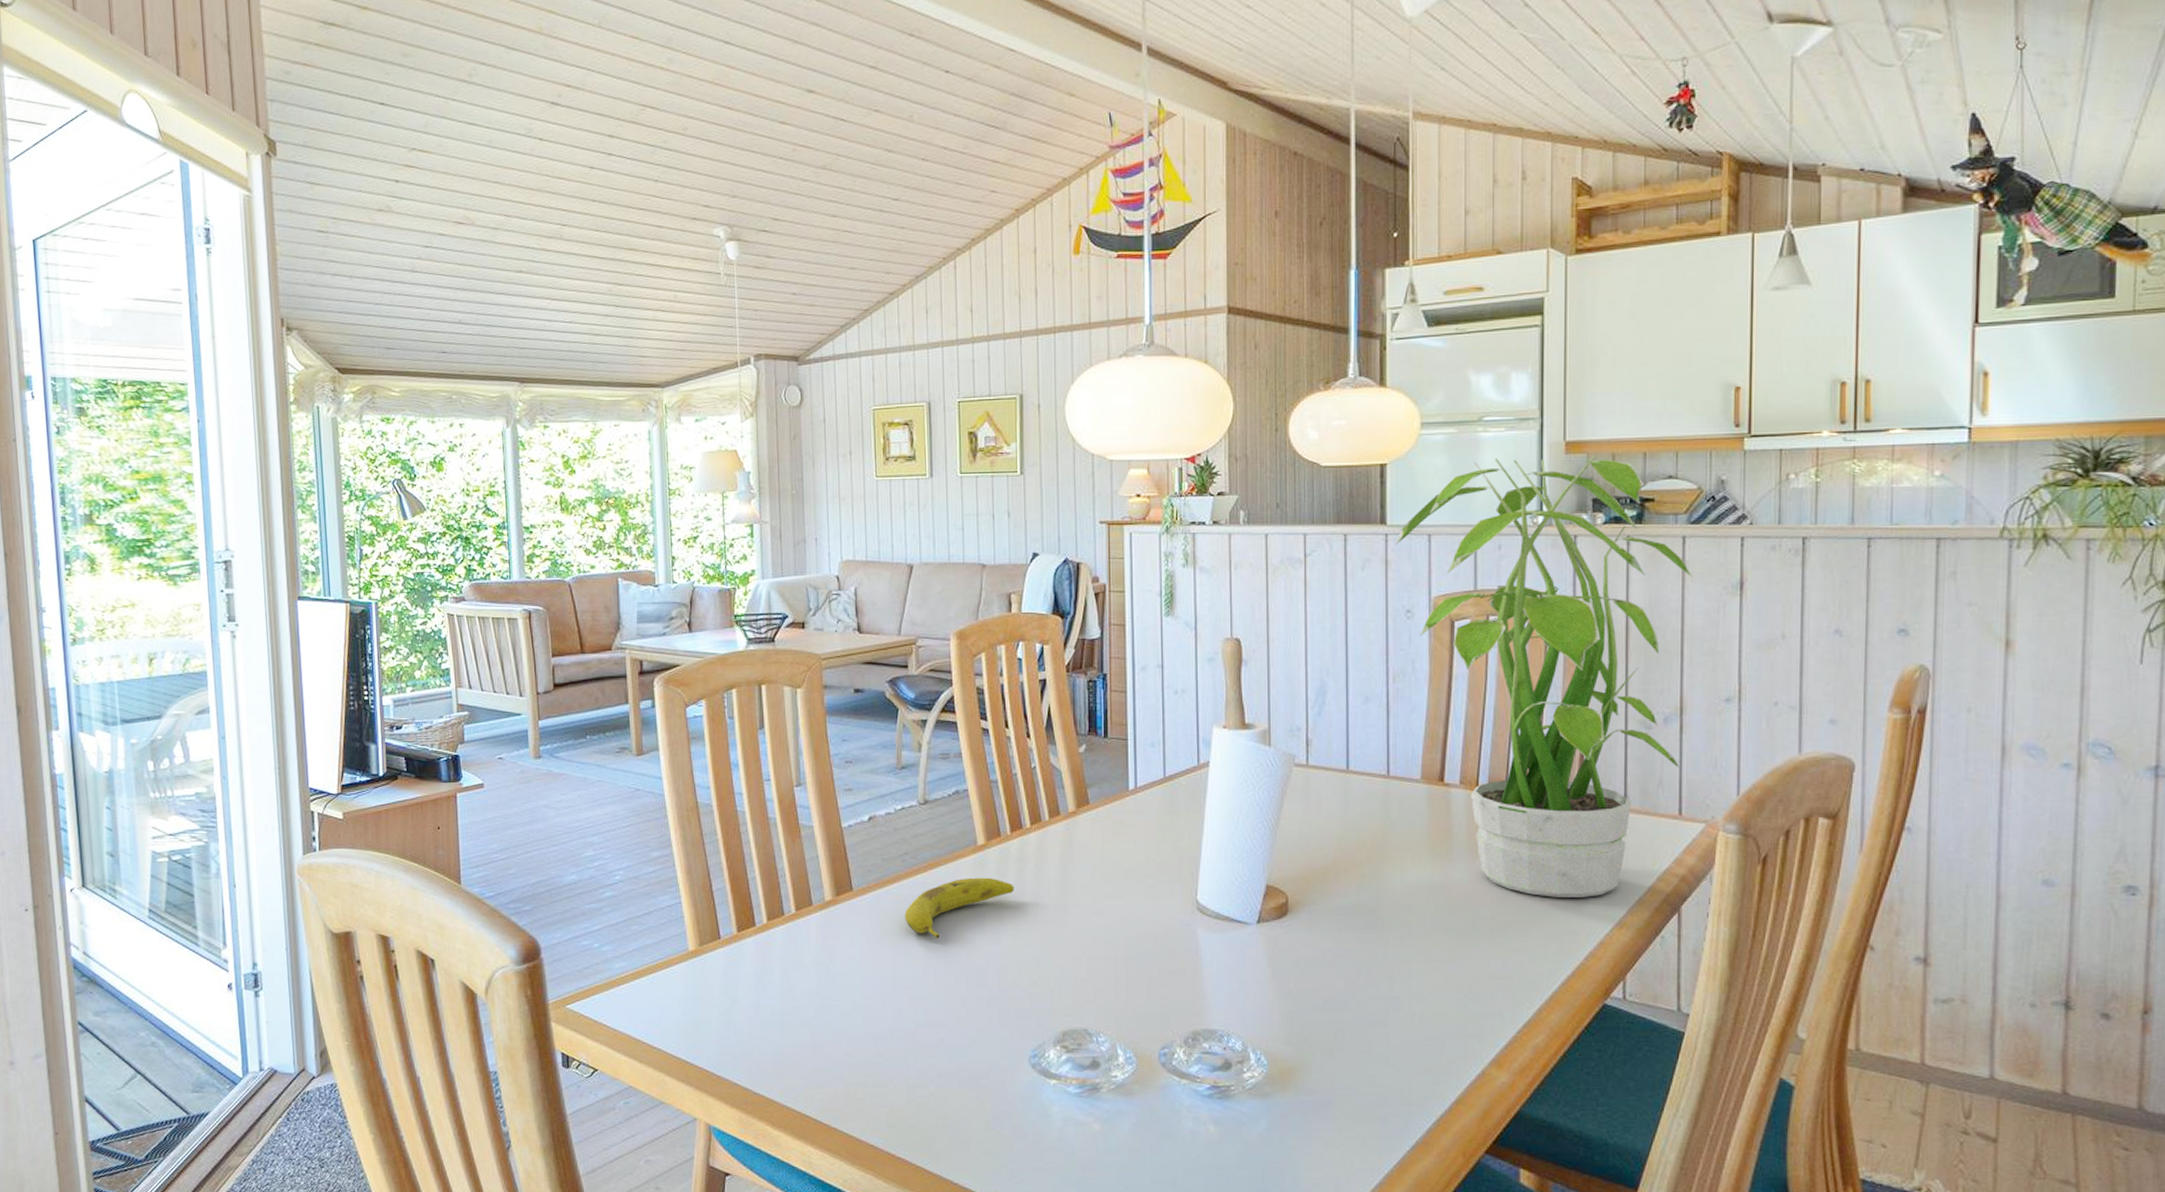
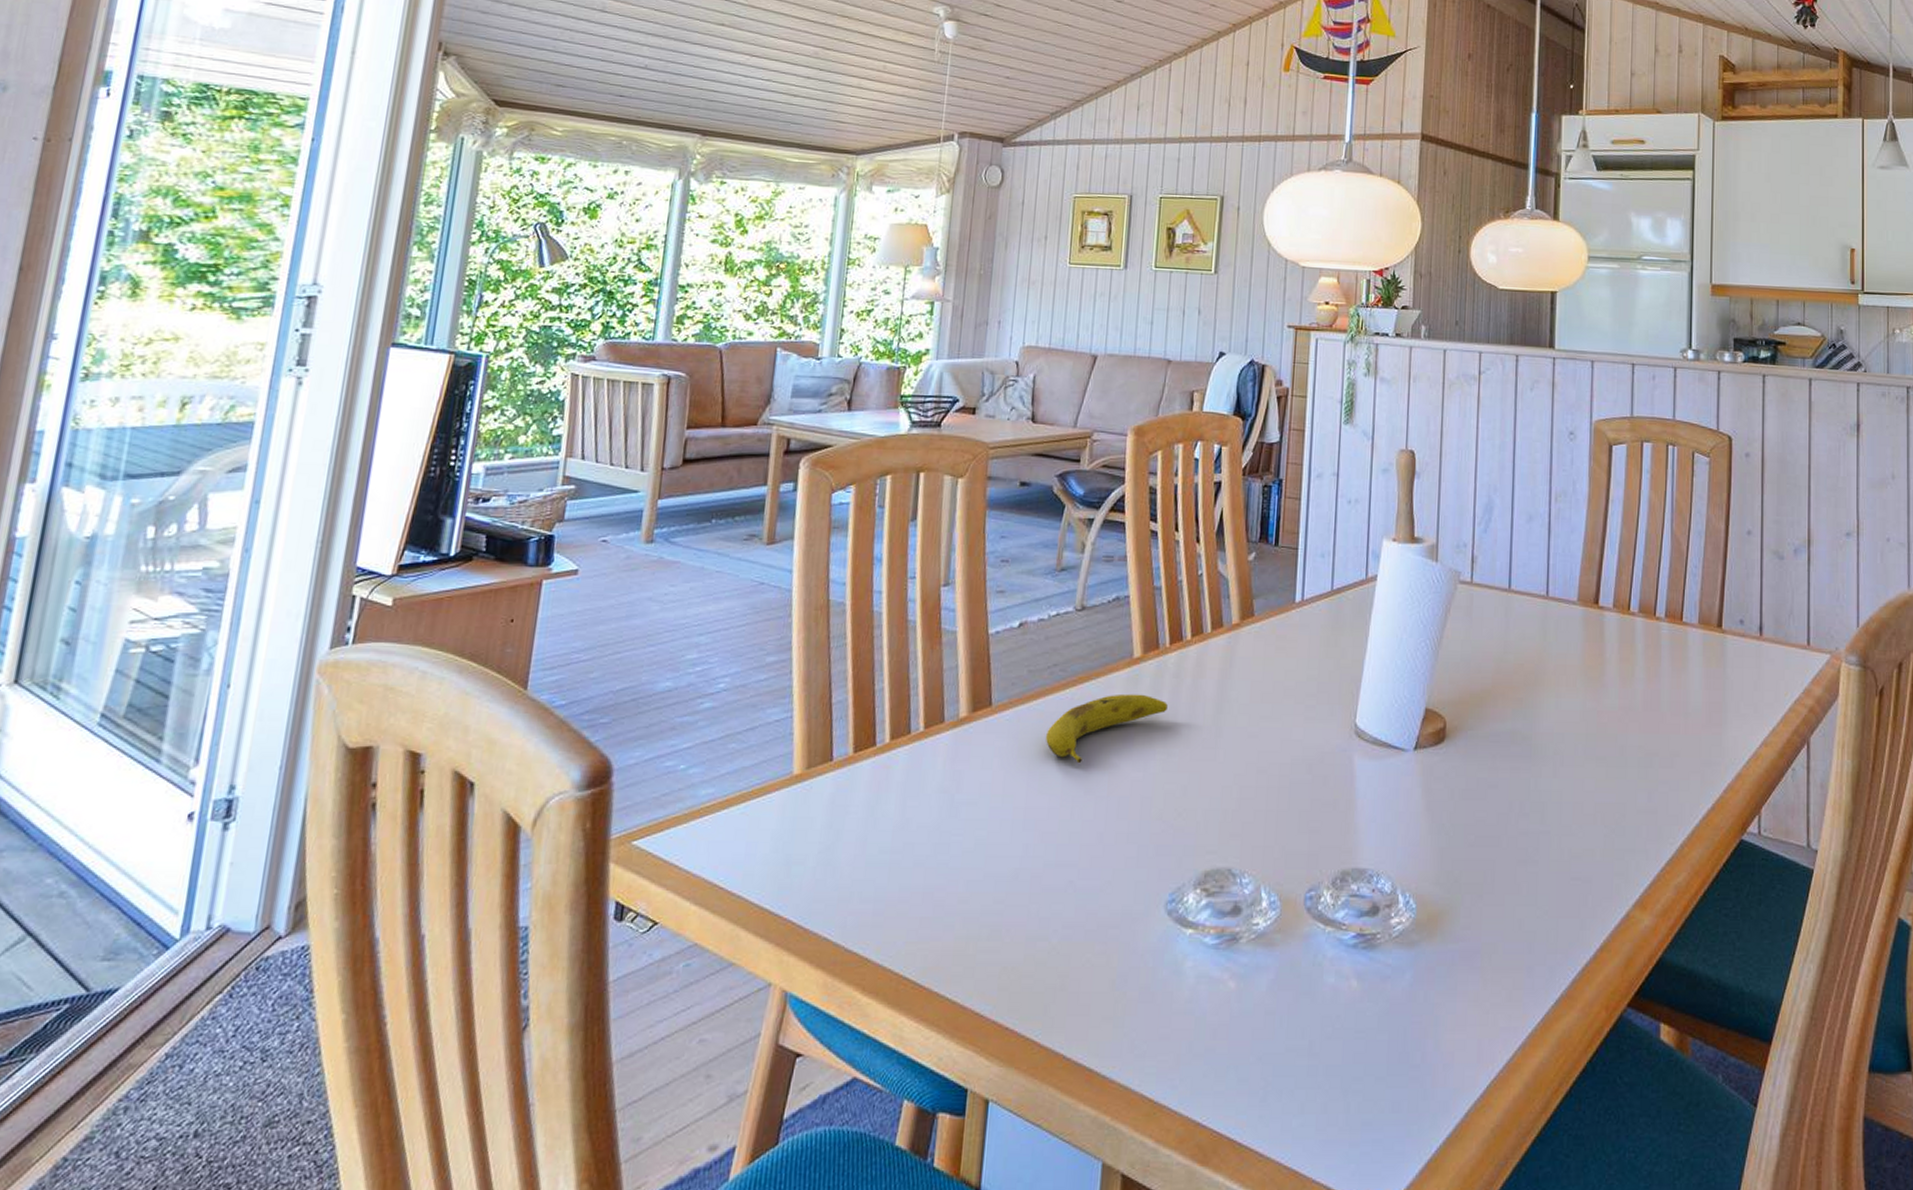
potted plant: present [1394,456,1692,897] -> none [1561,294,1817,727]

